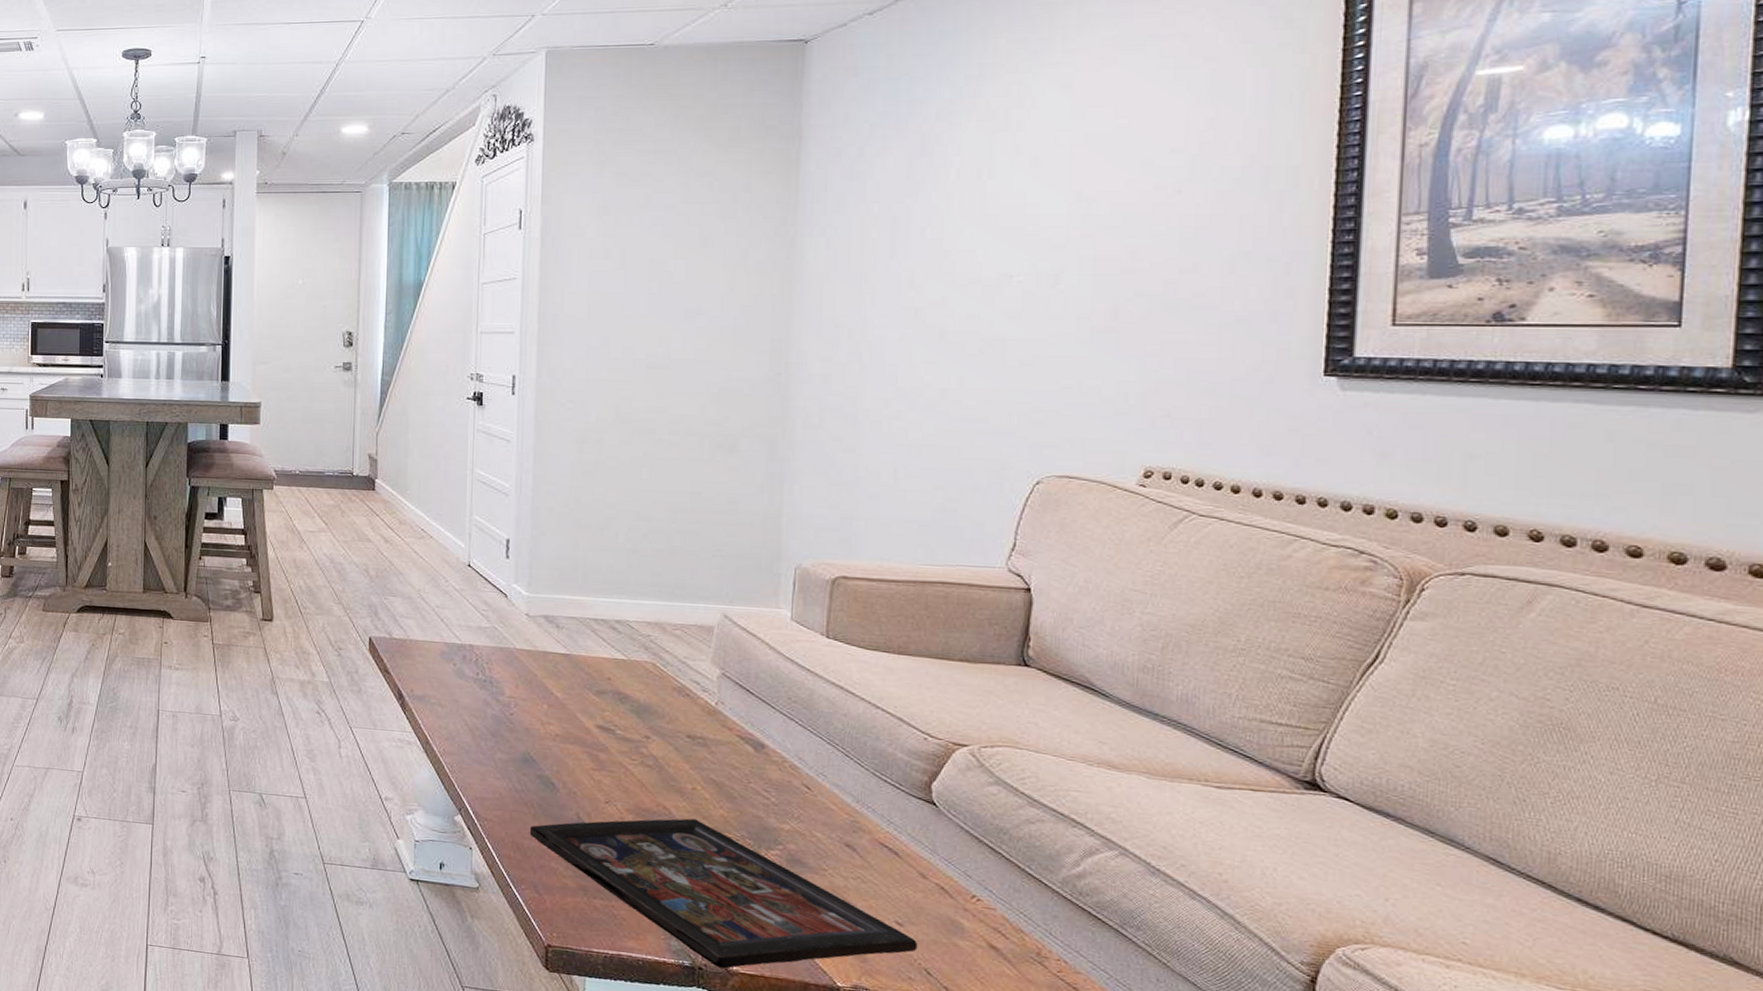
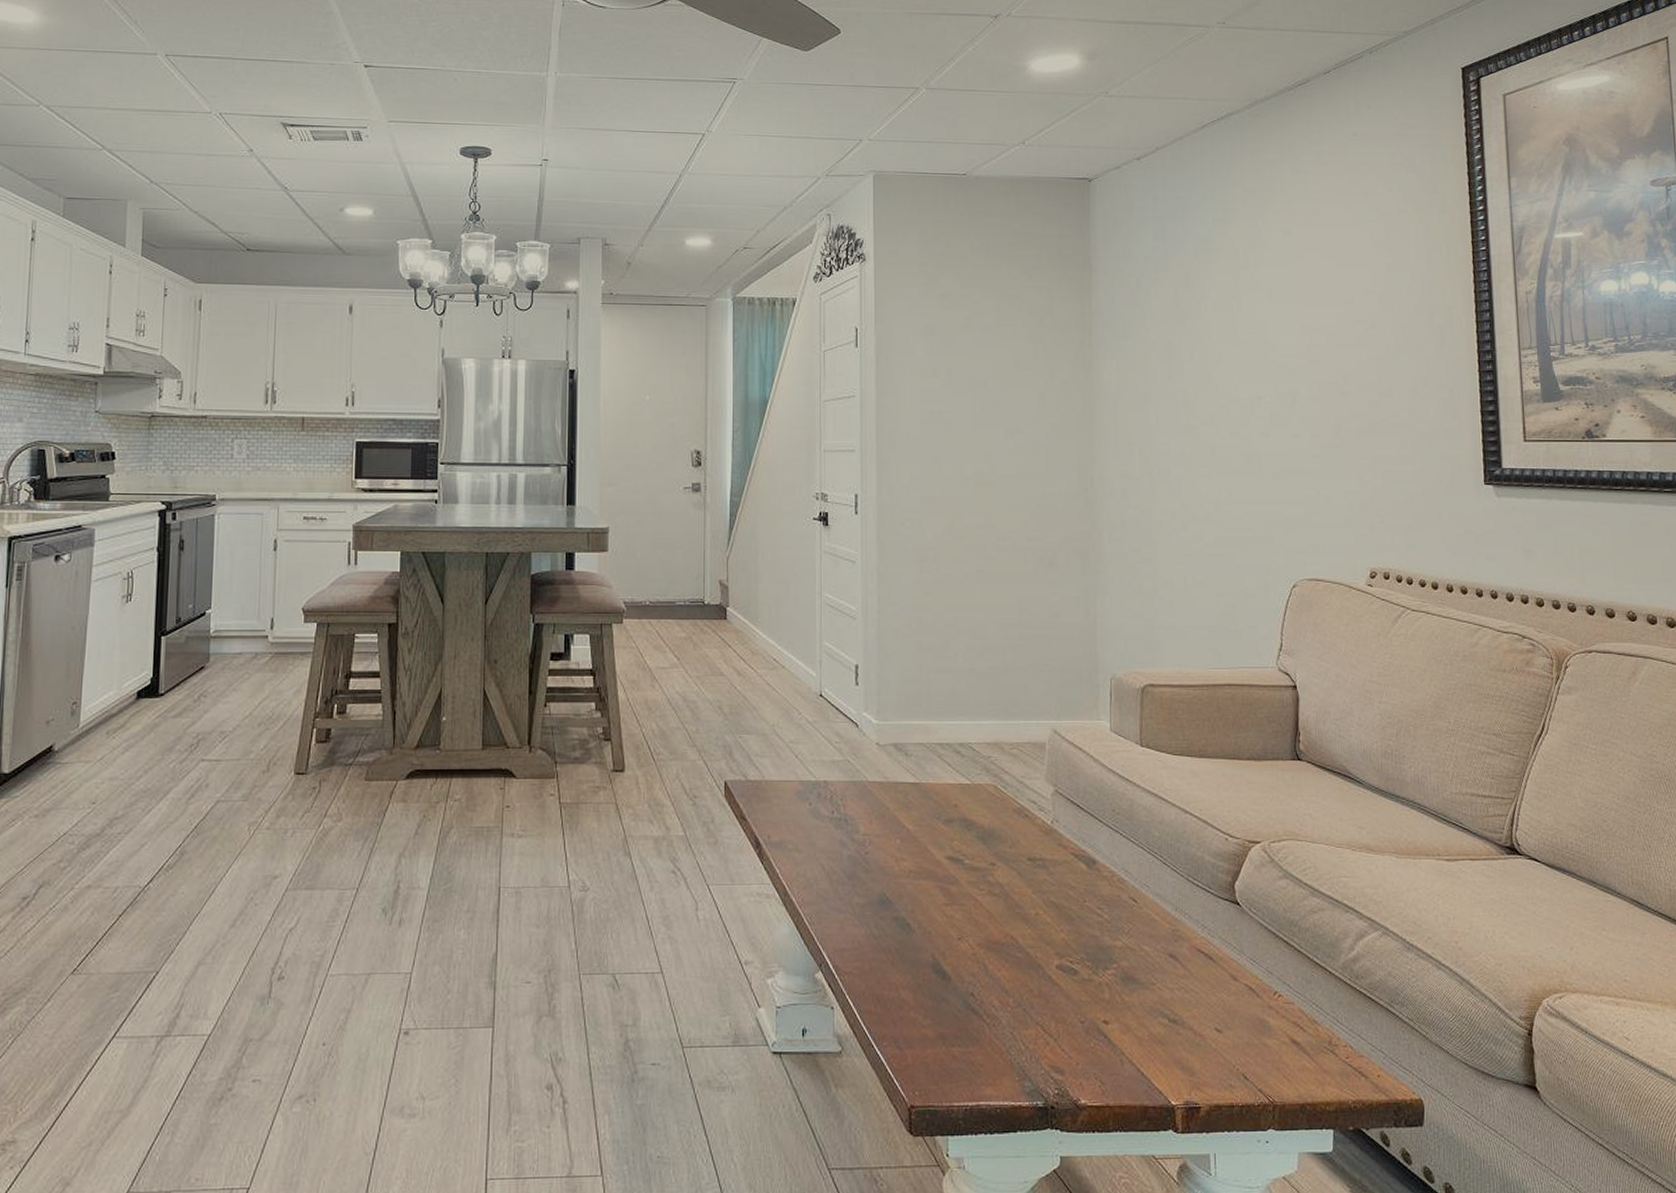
decorative tray: present [529,818,918,969] -> none [888,946,1235,1104]

